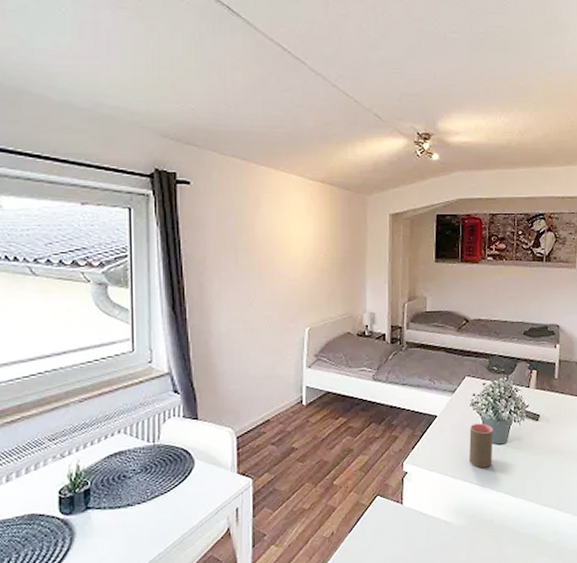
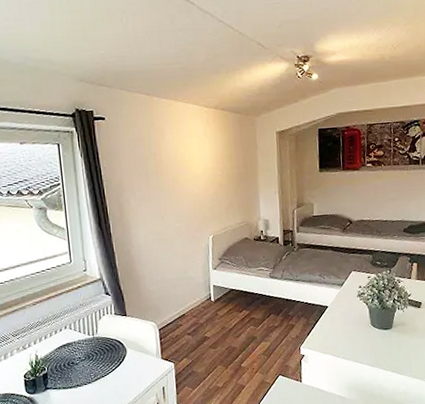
cup: present [469,423,493,468] -> none [357,311,380,351]

